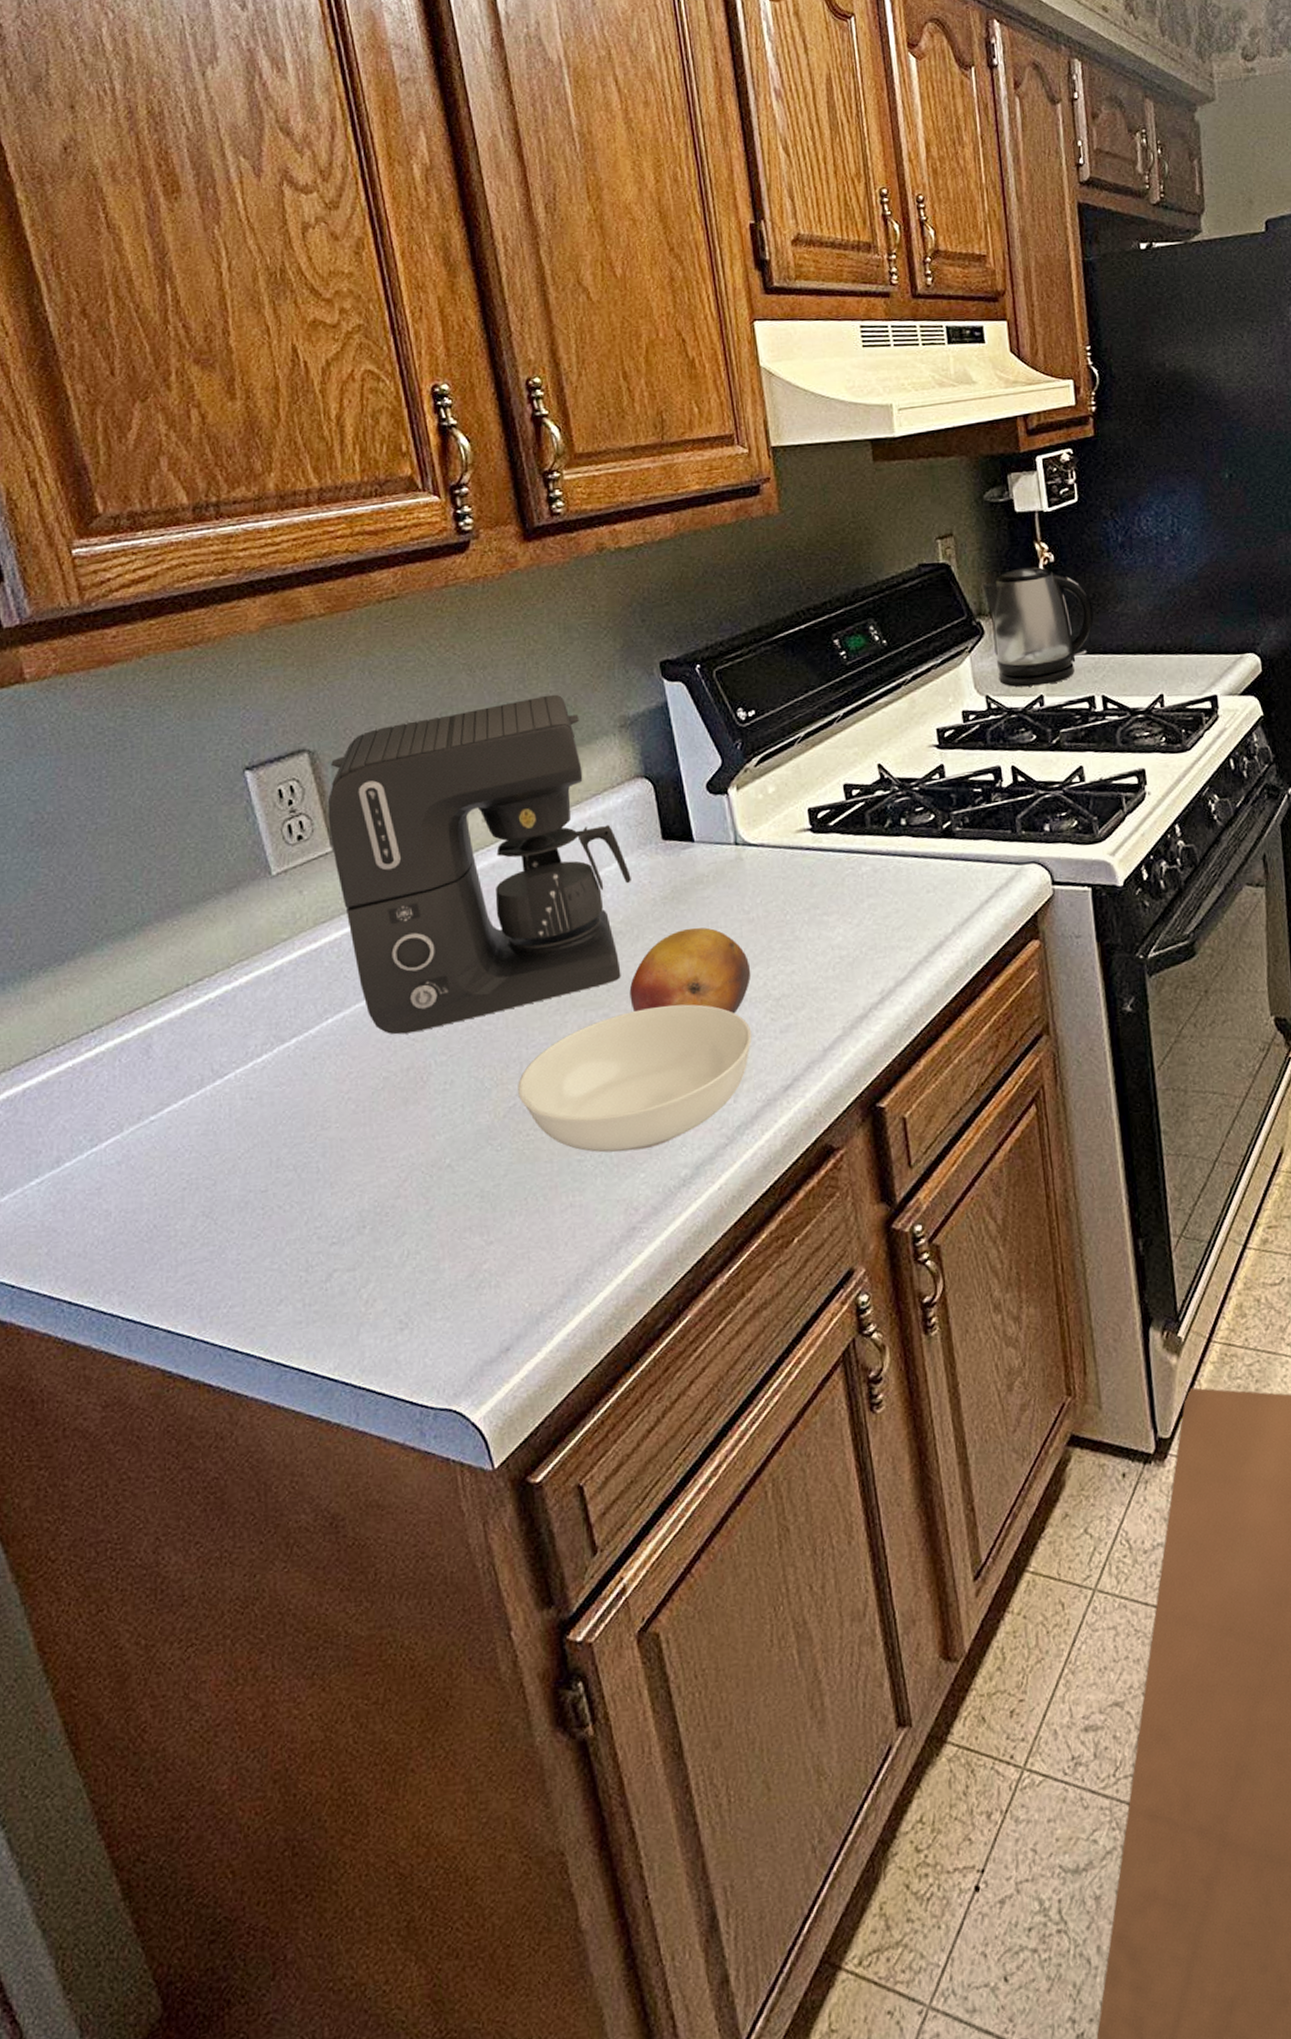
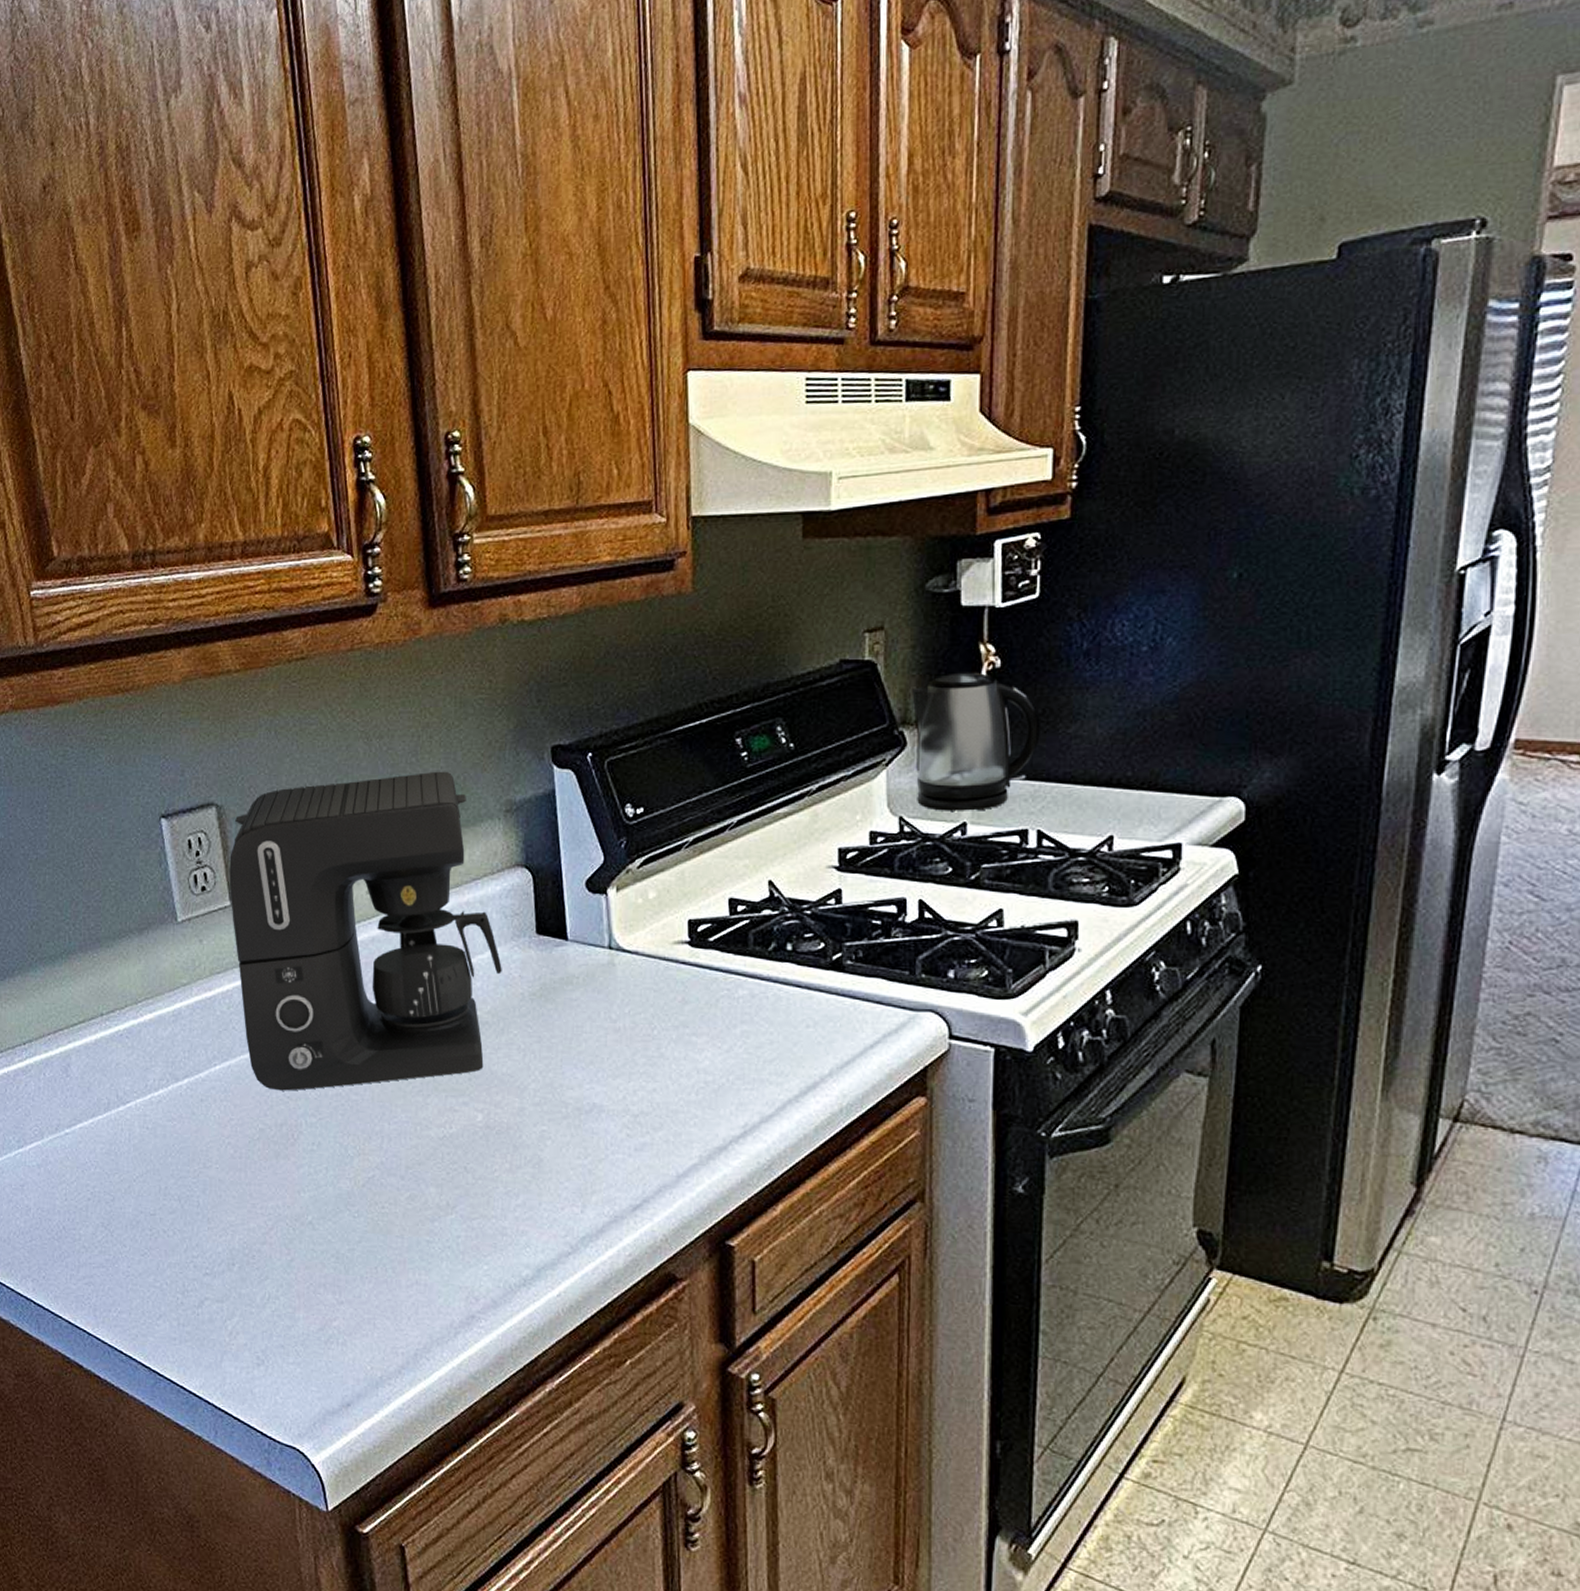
bowl: present [518,1004,752,1153] -> none [377,1103,606,1243]
fruit: present [629,927,751,1014] -> none [490,1028,612,1124]

